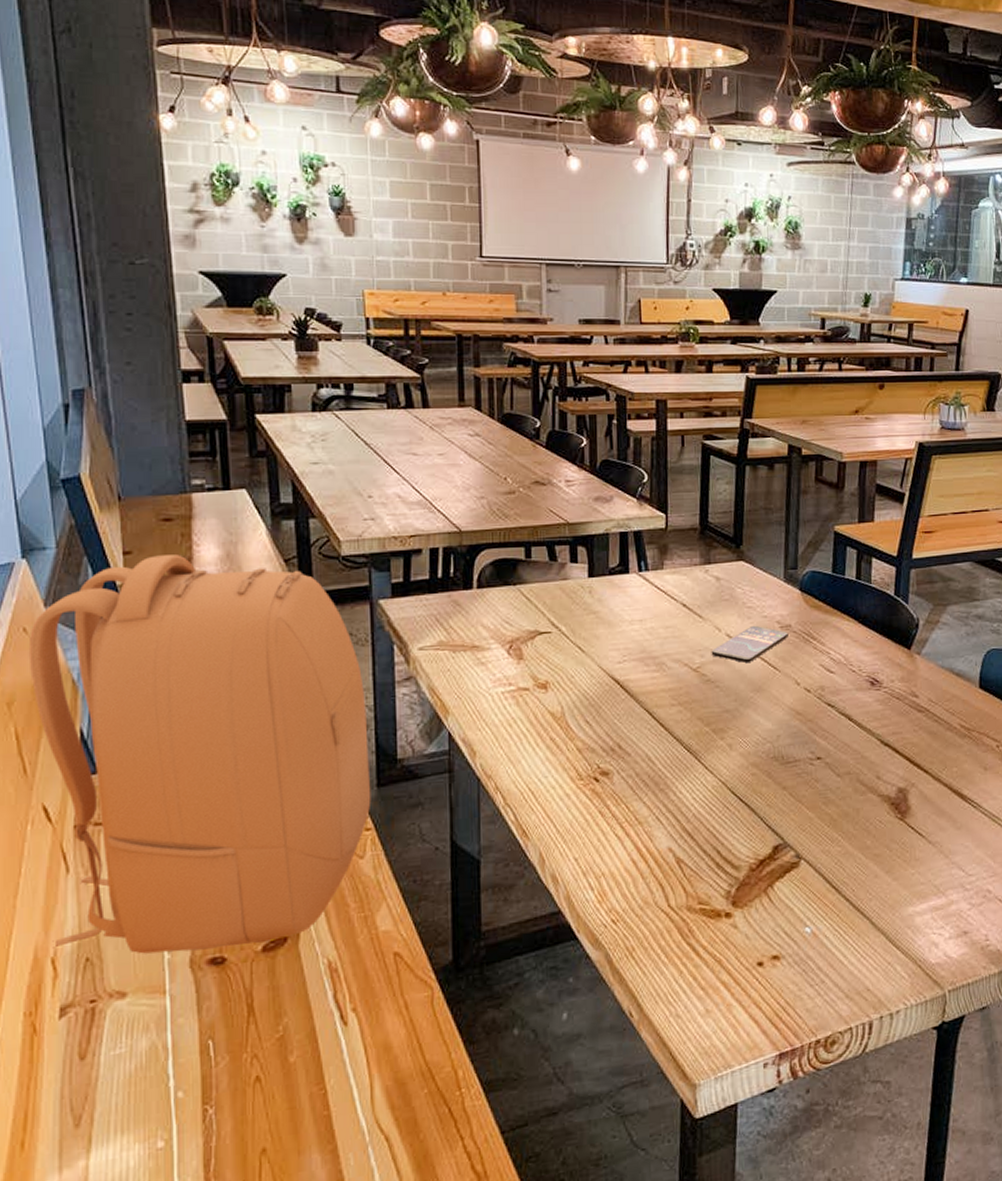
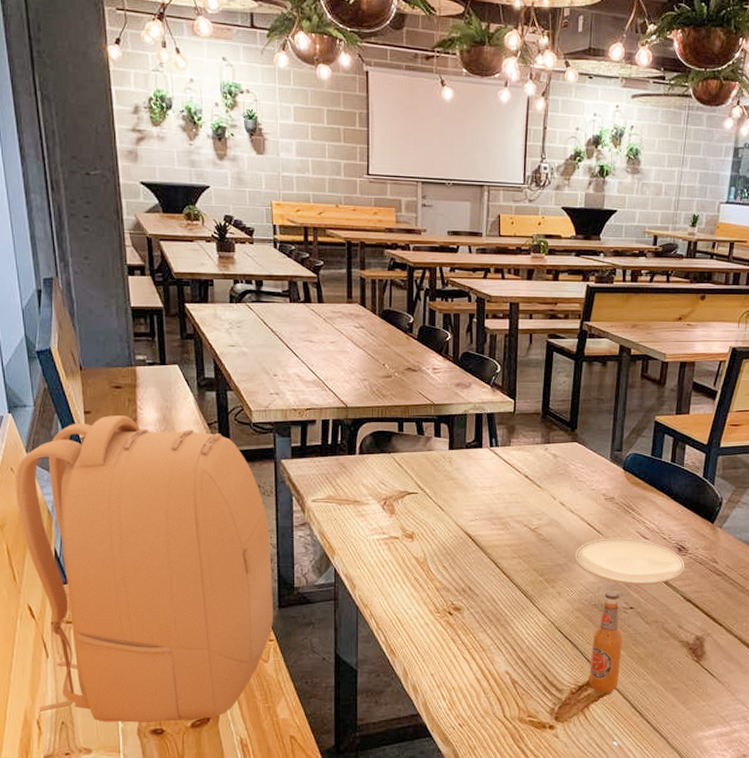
smartphone: present [711,625,789,663] -> none [547,496,612,526]
plate: none [748,672,880,730] -> present [576,537,685,585]
beer bottle: none [771,738,810,867] -> present [589,591,622,693]

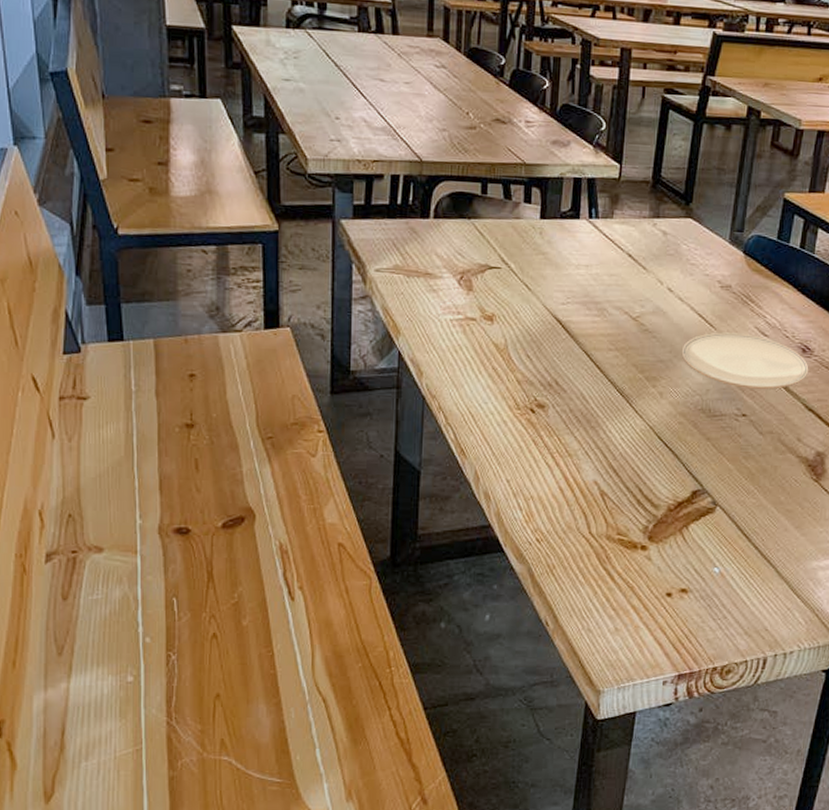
backpack: present [15,415,274,723] -> none [19,155,325,520]
beer bottle: present [589,591,622,693] -> none [690,394,732,512]

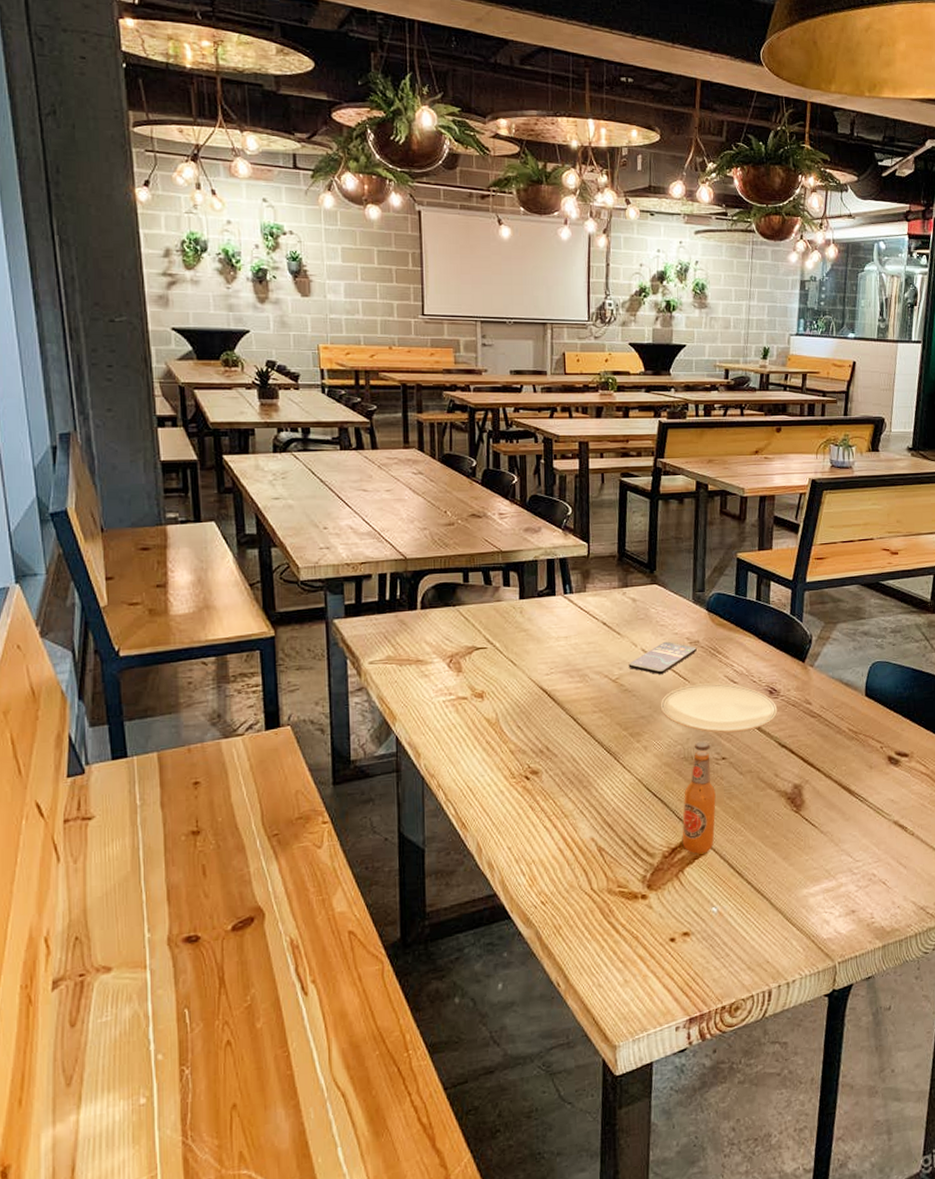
smartphone: none [651,282,728,317] -> present [628,641,697,674]
beer bottle: none [690,394,732,512] -> present [682,741,716,854]

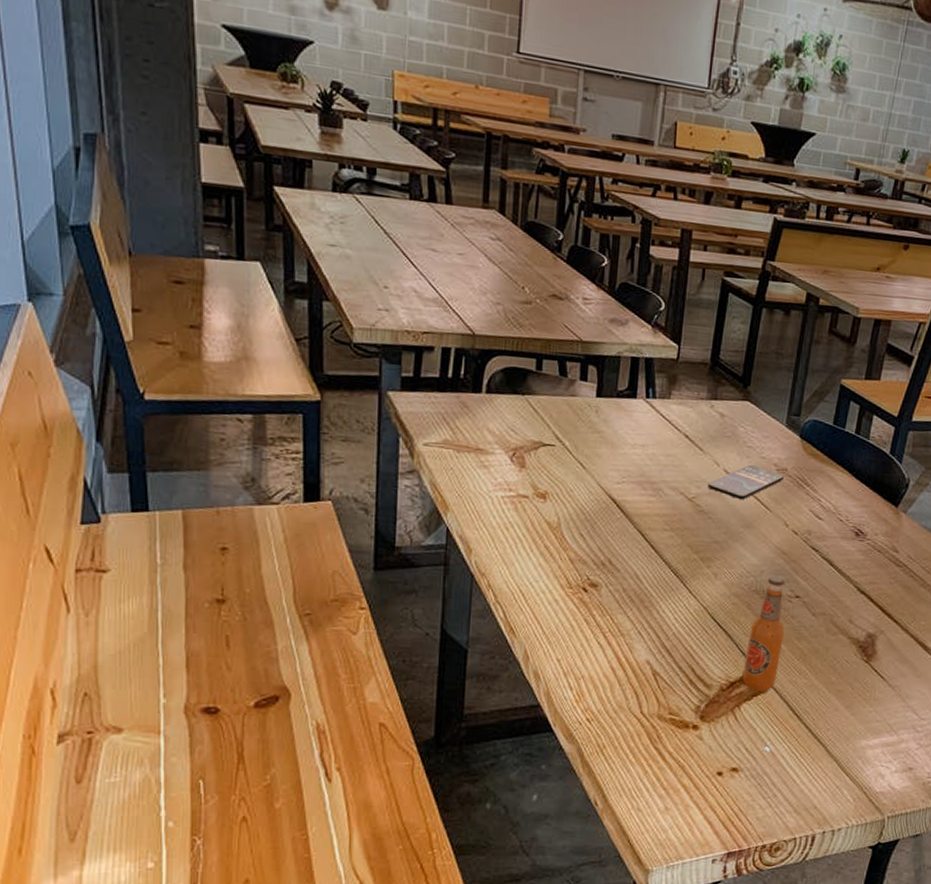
plate: present [661,683,778,733] -> none [737,514,862,572]

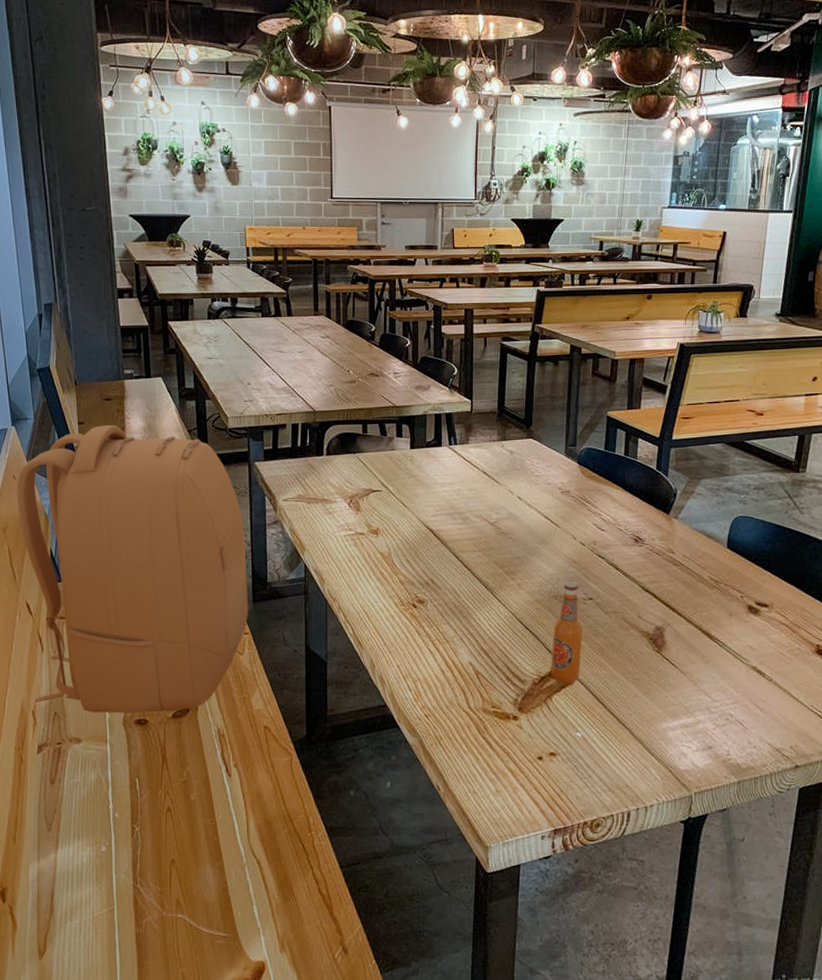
backpack: none [33,317,369,699] -> present [16,425,249,713]
smartphone: present [707,464,784,499] -> none [505,490,568,520]

